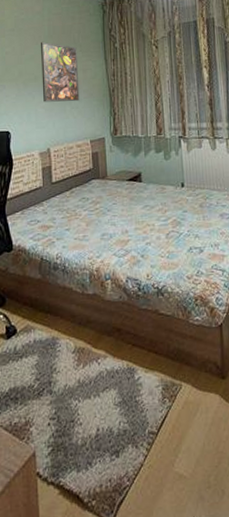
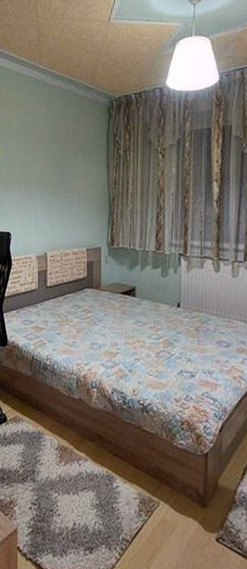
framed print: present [41,41,80,102] -> none [43,144,80,208]

